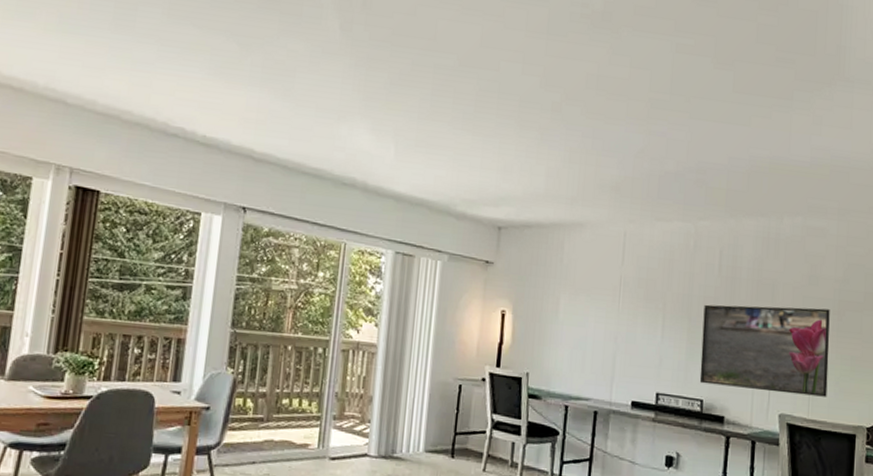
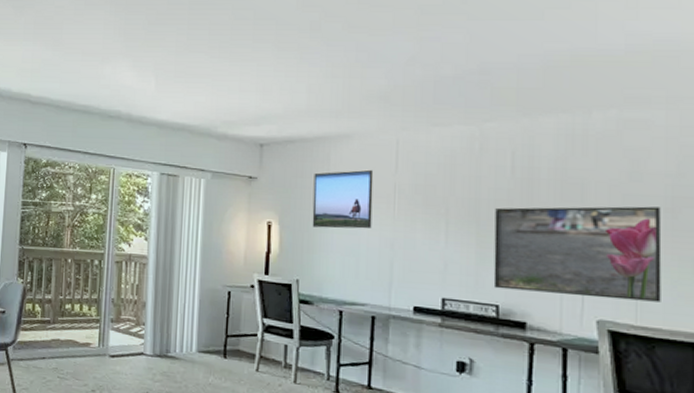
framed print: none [544,260,603,322] -> present [312,169,374,229]

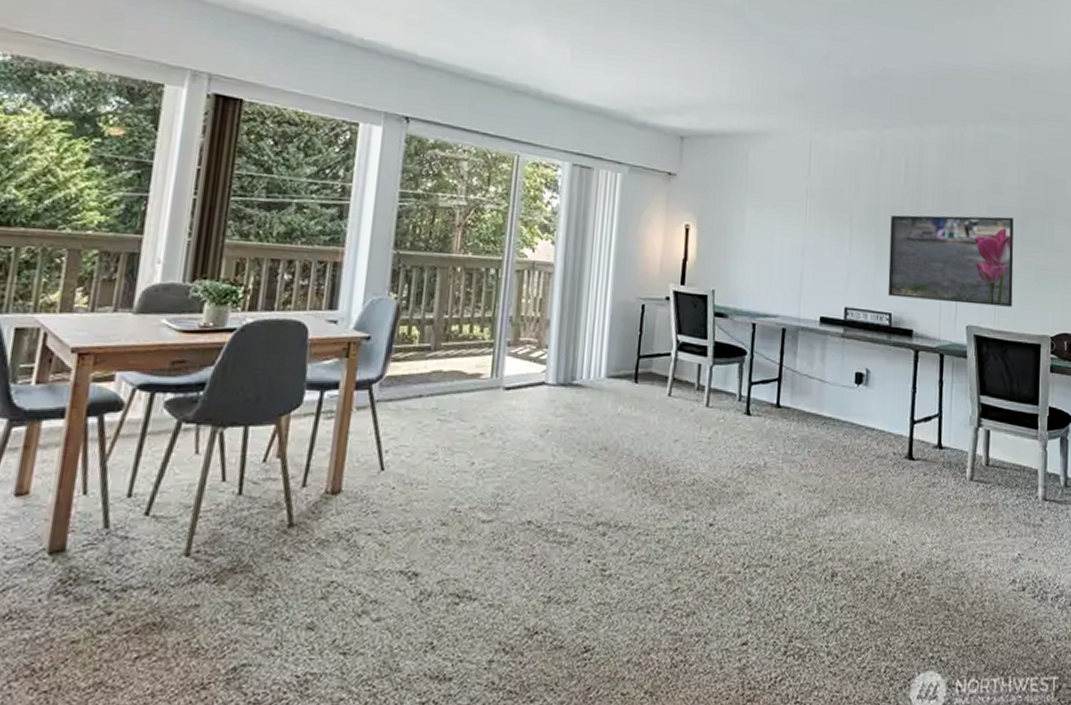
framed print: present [312,169,374,229] -> none [729,170,789,235]

